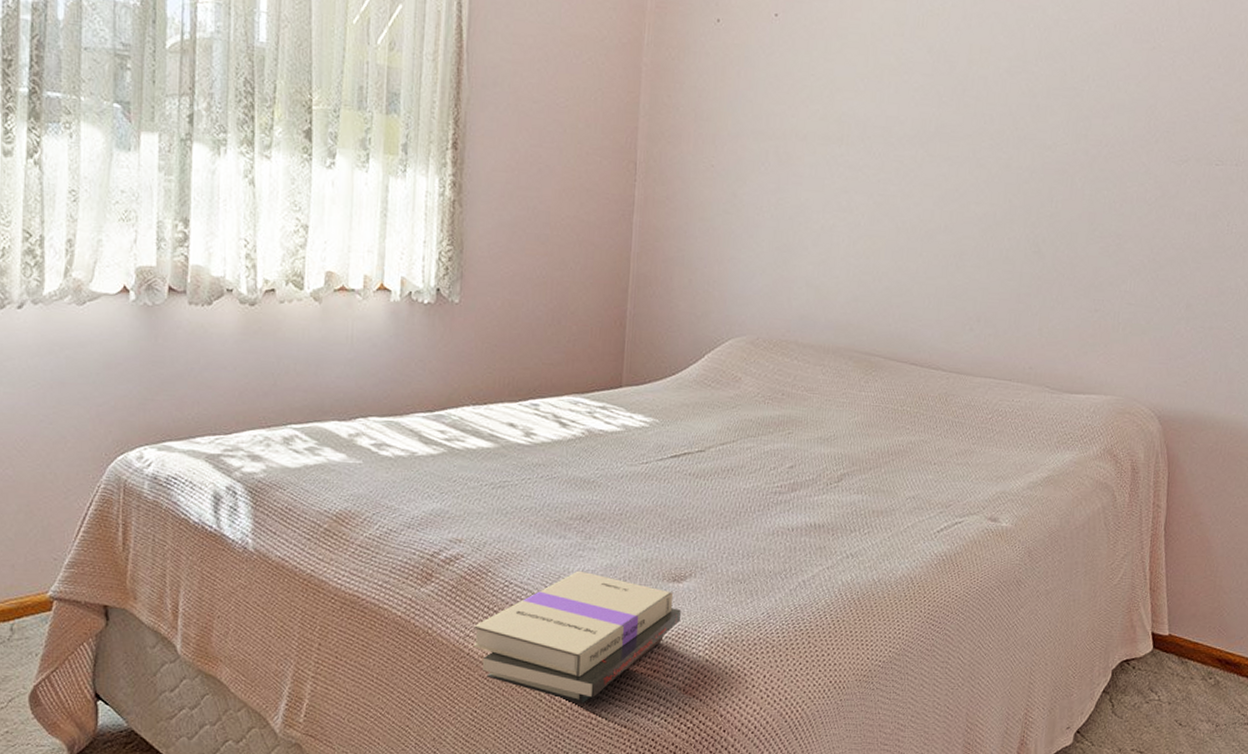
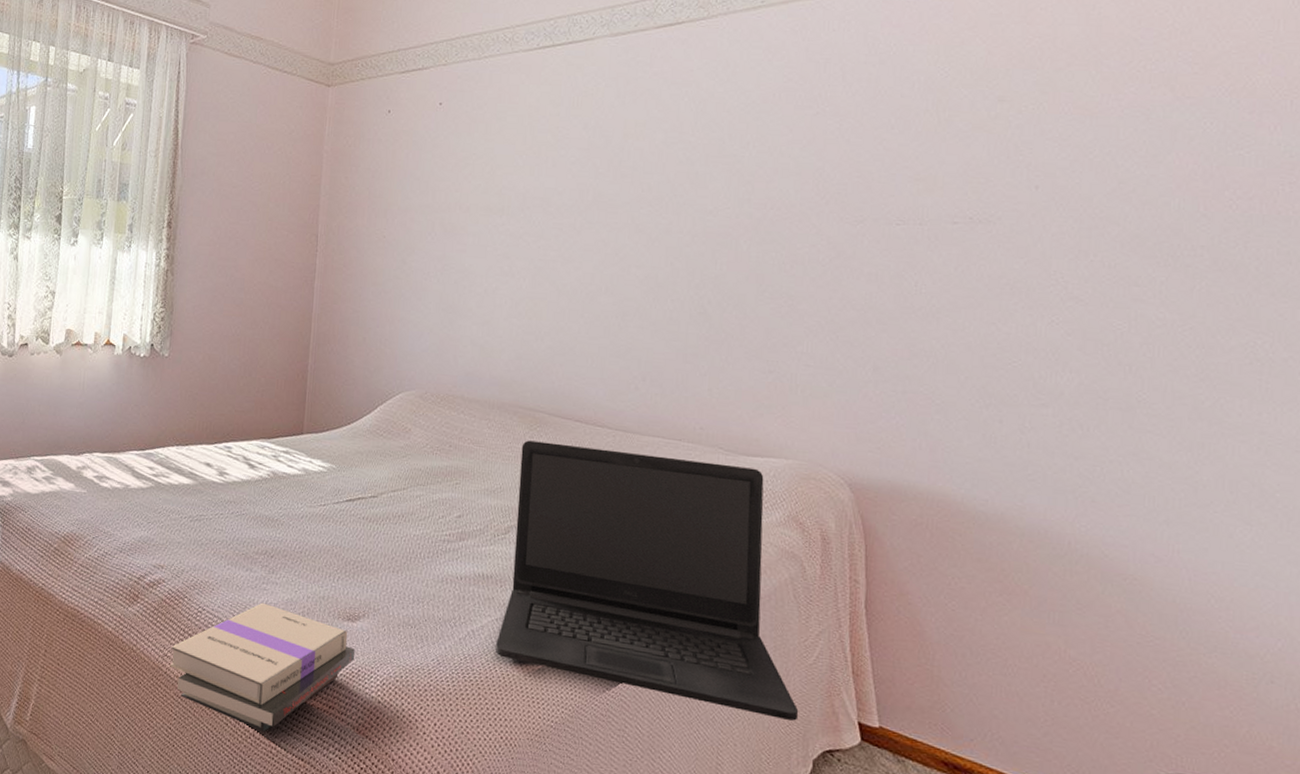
laptop: none [826,385,1103,638] -> present [496,440,799,721]

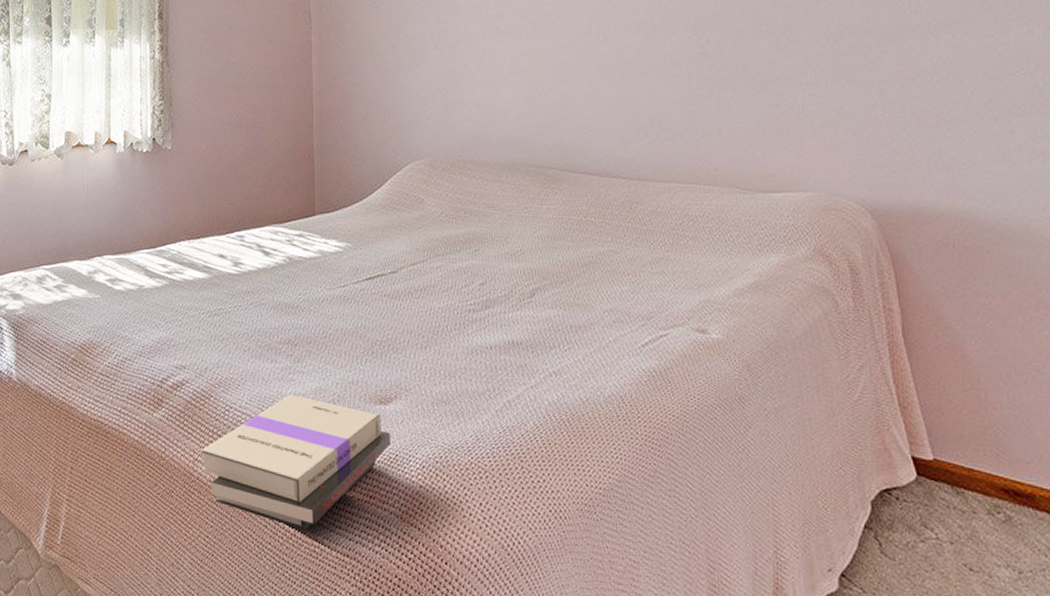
laptop: present [496,440,799,721] -> none [534,199,851,463]

